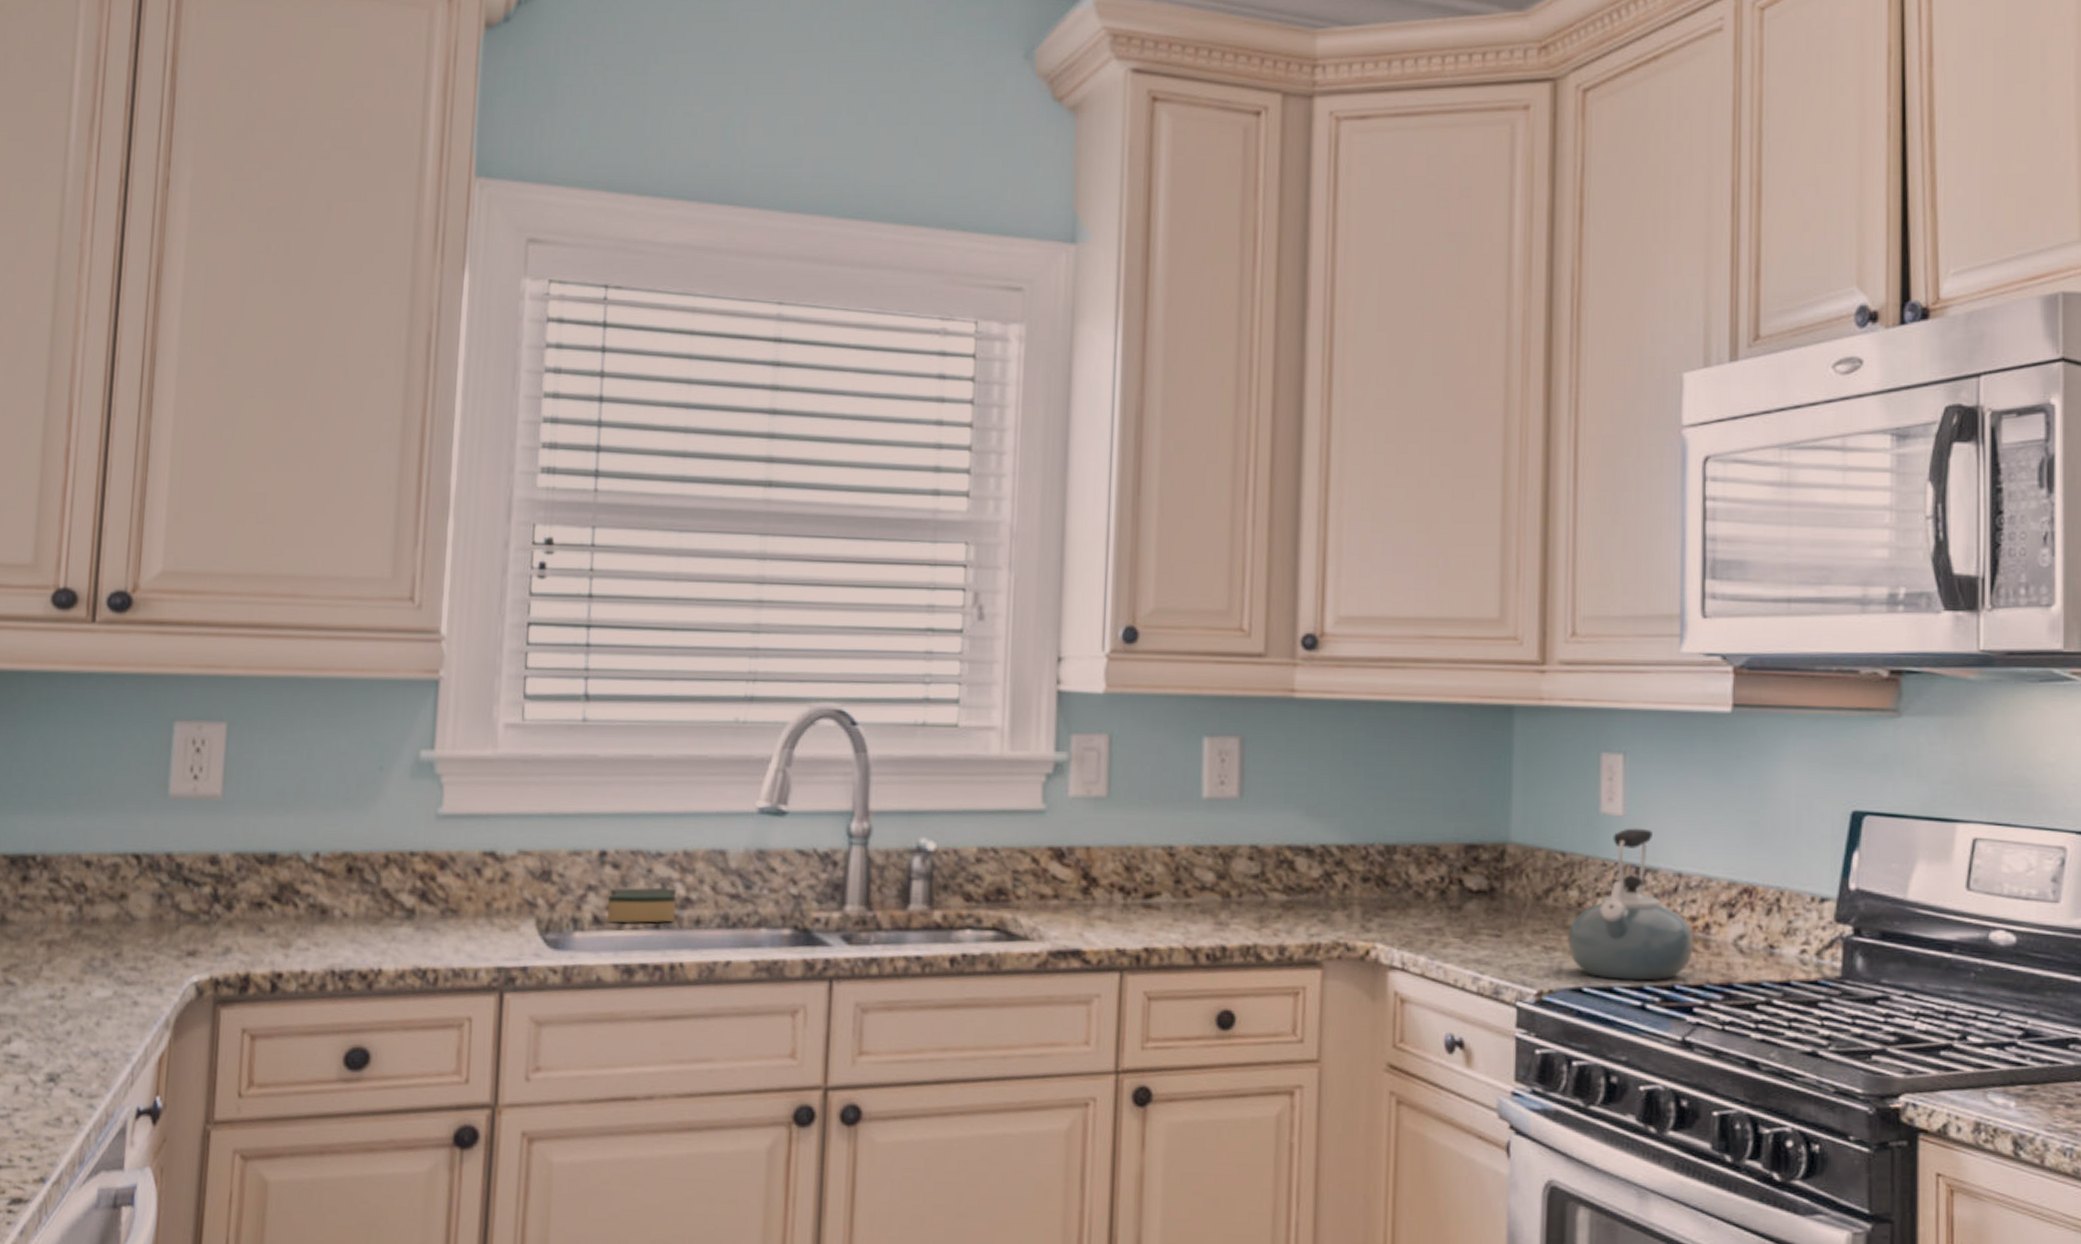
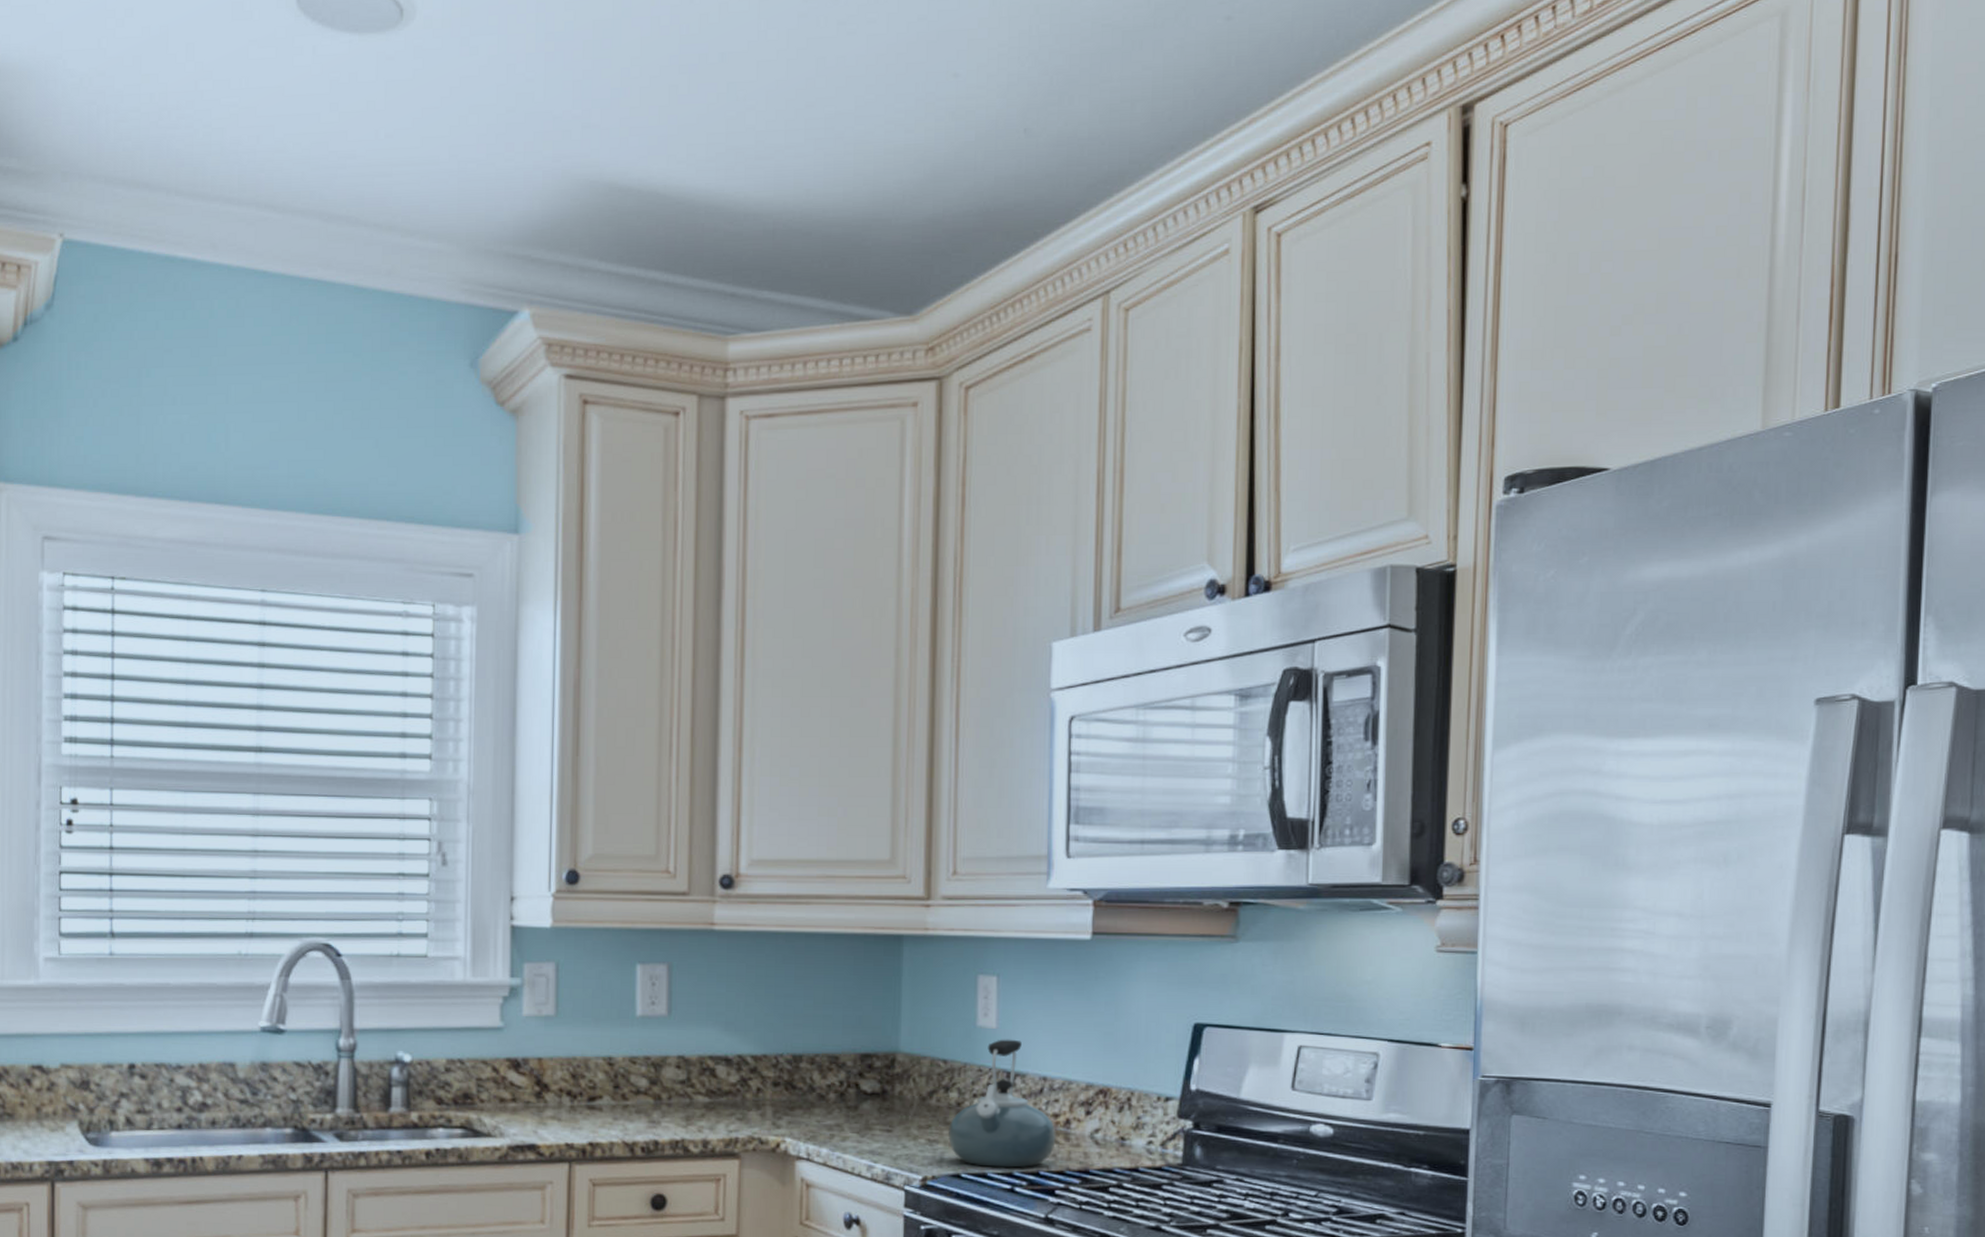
sponge: present [606,887,677,924] -> none [137,1094,195,1125]

